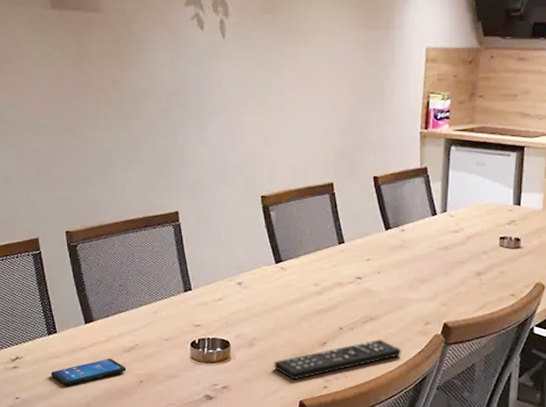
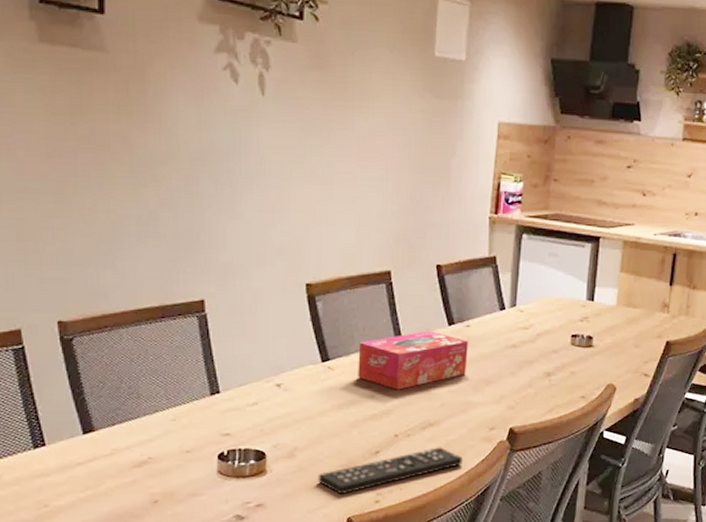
smartphone: present [50,358,127,386] -> none [37,475,137,510]
tissue box: none [306,235,403,288] -> present [358,331,468,390]

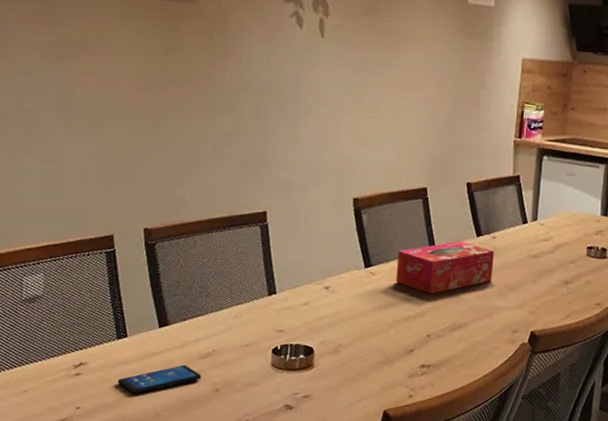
smartphone: none [37,475,137,510] -> present [117,364,202,395]
remote control: present [318,447,464,495] -> none [358,347,489,389]

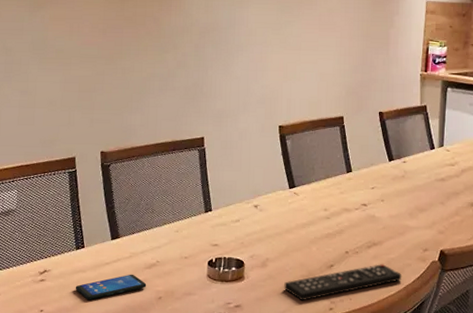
remote control: none [358,347,489,389] -> present [284,264,402,301]
tissue box: present [396,241,494,294] -> none [317,165,405,214]

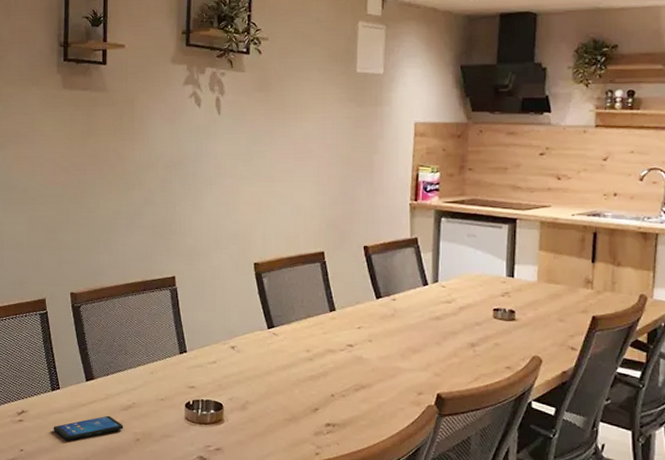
remote control: present [284,264,402,301] -> none [266,408,395,446]

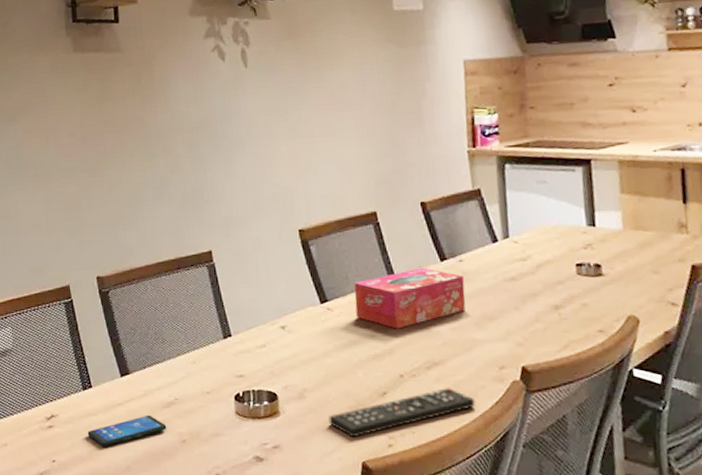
remote control: none [266,408,395,446] -> present [328,388,476,438]
tissue box: none [298,303,395,355] -> present [354,267,466,329]

